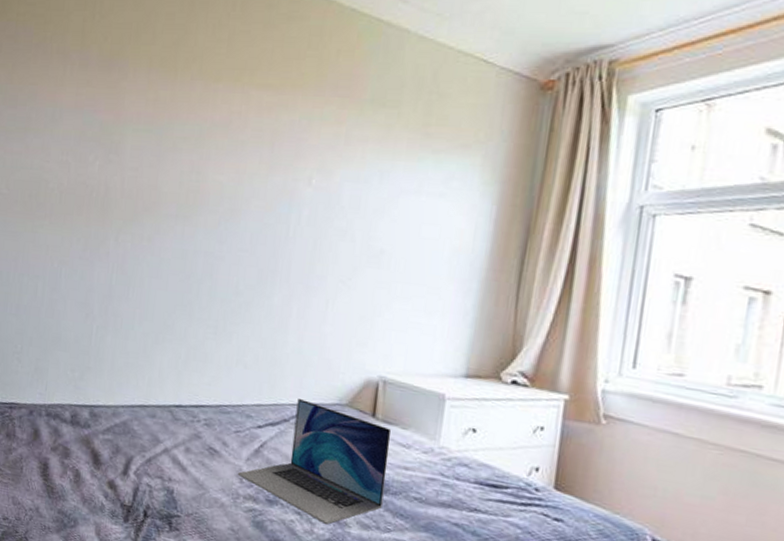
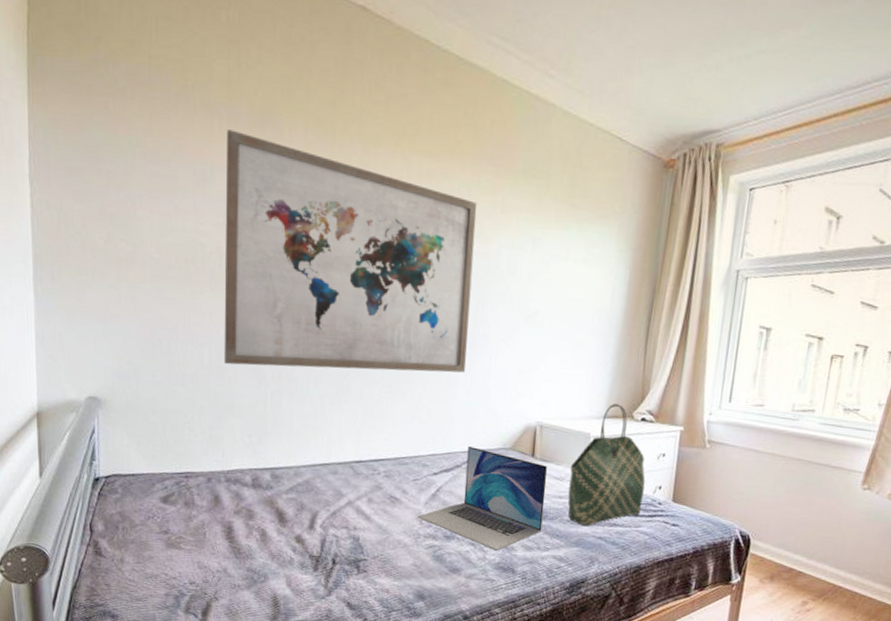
wall art: none [55,74,319,316] -> present [223,129,477,373]
tote bag: none [415,360,517,508] -> present [567,403,645,526]

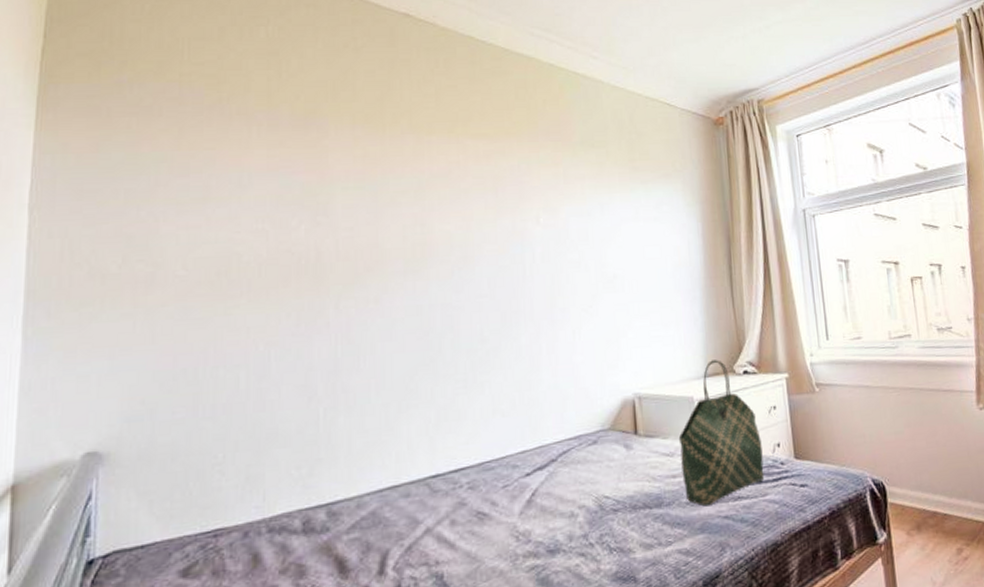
wall art: present [223,129,477,373] -> none [264,135,549,384]
laptop: present [417,446,548,551] -> none [512,434,660,557]

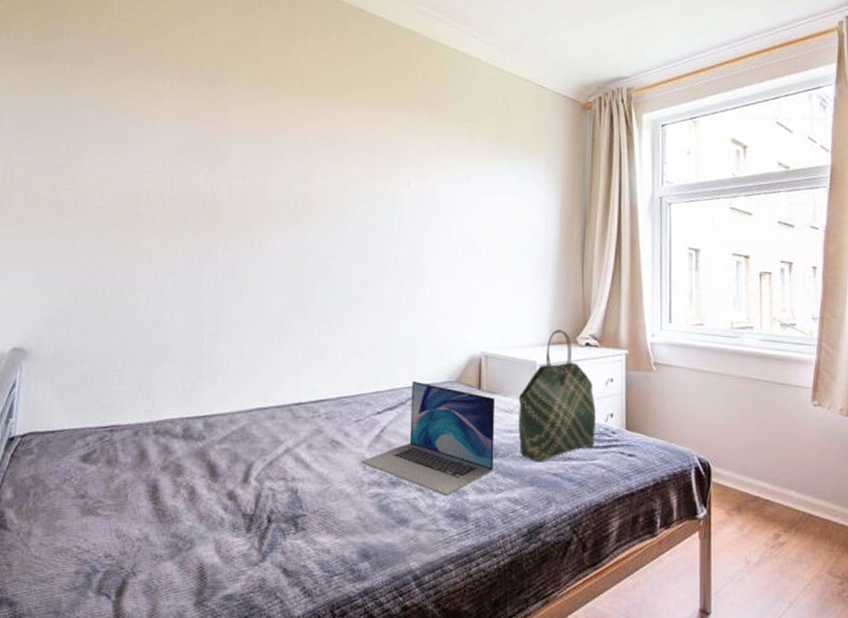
laptop: none [512,434,660,557] -> present [360,382,496,495]

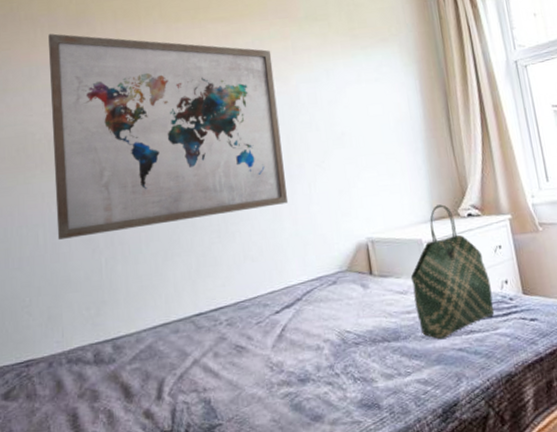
wall art: none [160,88,414,308] -> present [48,33,289,240]
laptop: present [360,382,496,495] -> none [267,276,398,386]

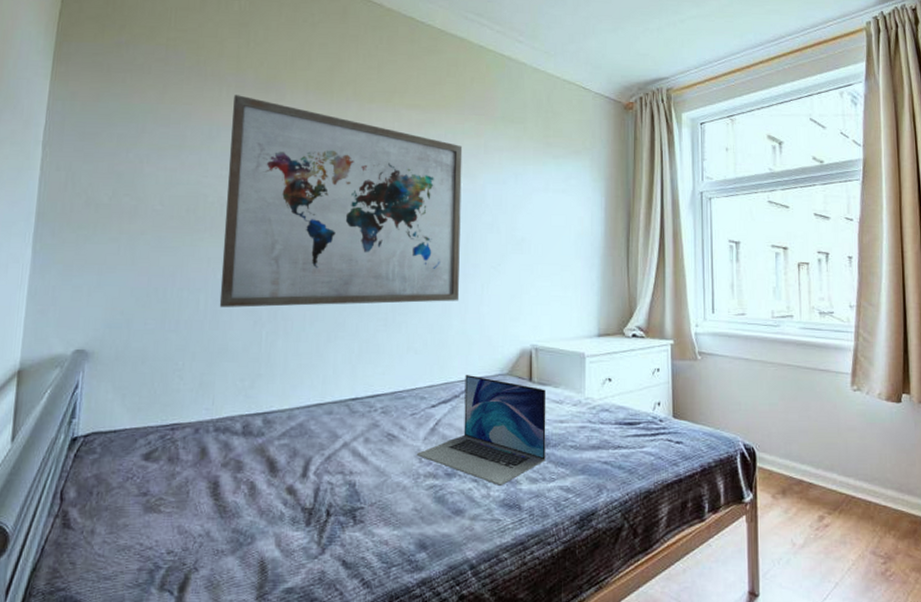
laptop: none [267,276,398,386] -> present [416,375,547,485]
tote bag: present [410,204,495,339] -> none [568,322,643,450]

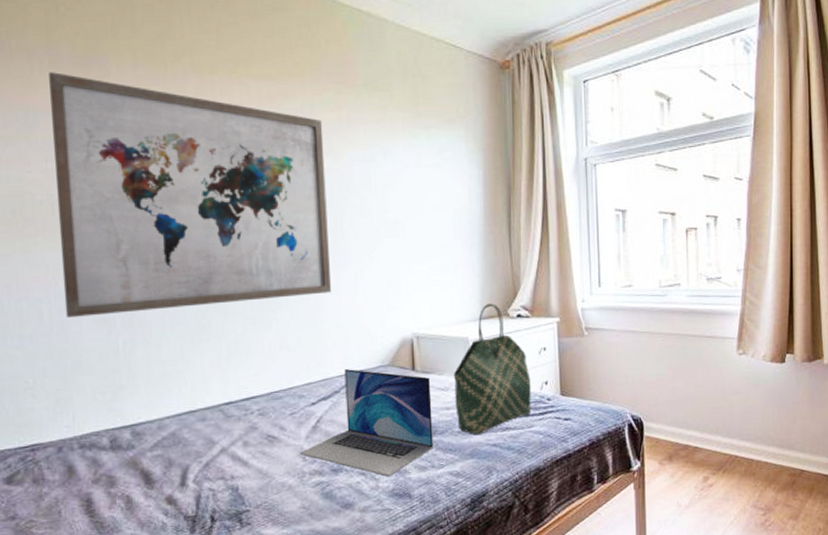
tote bag: none [568,322,643,450] -> present [453,303,532,435]

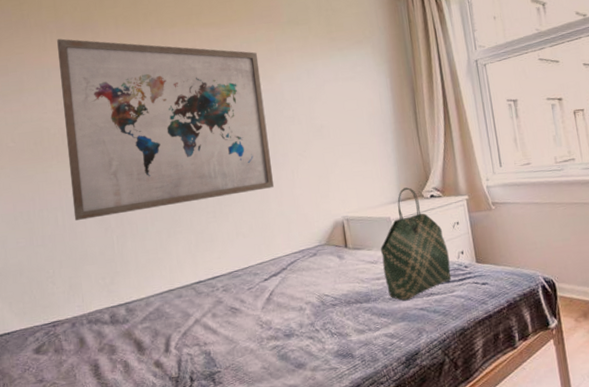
laptop: present [299,369,433,477] -> none [257,249,369,340]

